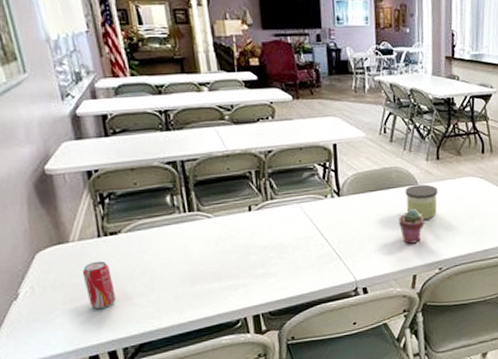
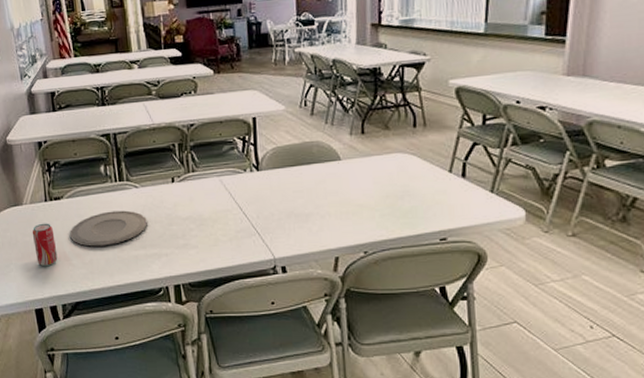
plate: none [130,242,222,284] -> present [70,210,147,247]
potted succulent: present [398,208,425,244] -> none [319,185,348,223]
candle: present [405,184,438,219] -> none [326,160,363,197]

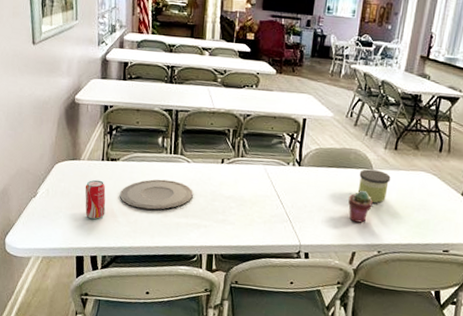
potted succulent: none [319,185,348,223] -> present [347,190,373,223]
candle: none [326,160,363,197] -> present [359,169,391,203]

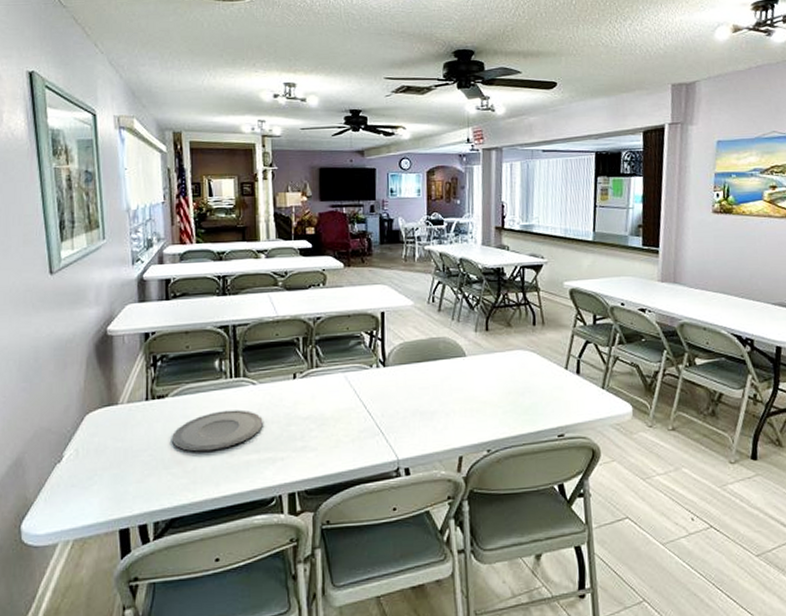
beverage can: present [85,179,106,220] -> none [126,425,155,478]
potted succulent: present [347,190,373,223] -> none [444,382,472,421]
candle: present [359,169,391,203] -> none [452,357,487,394]

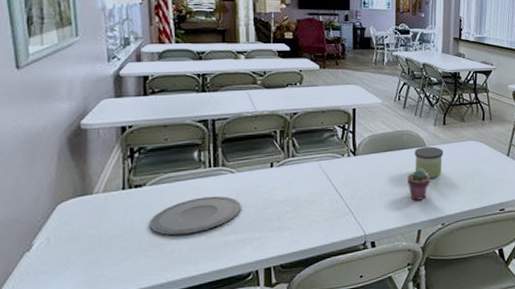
potted succulent: none [444,382,472,421] -> present [406,168,430,201]
candle: none [452,357,487,394] -> present [414,146,444,178]

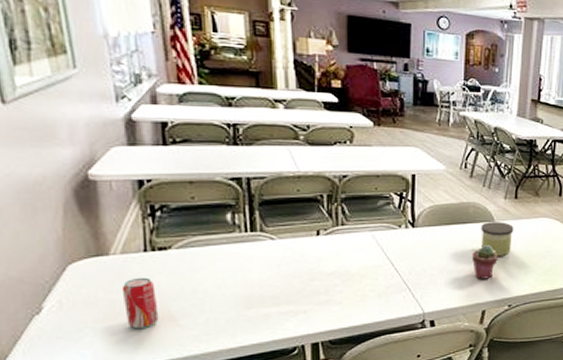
beverage can: none [101,212,132,262] -> present [121,277,159,330]
plate: present [150,196,241,236] -> none [178,264,283,305]

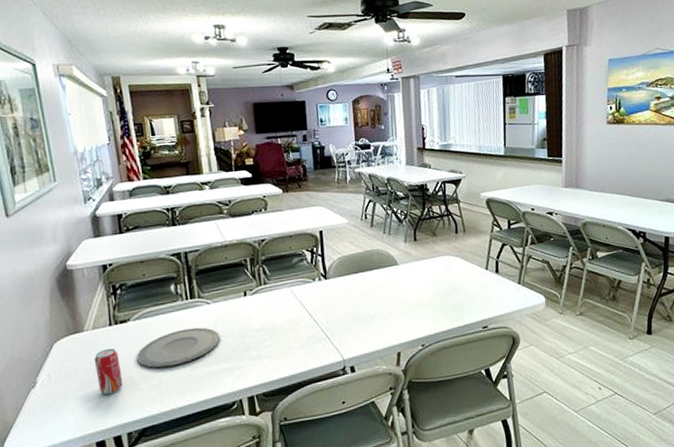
plate: none [178,264,283,305] -> present [137,327,220,369]
potted succulent: present [471,244,498,279] -> none [381,287,406,322]
candle: present [481,222,514,256] -> none [386,264,417,298]

